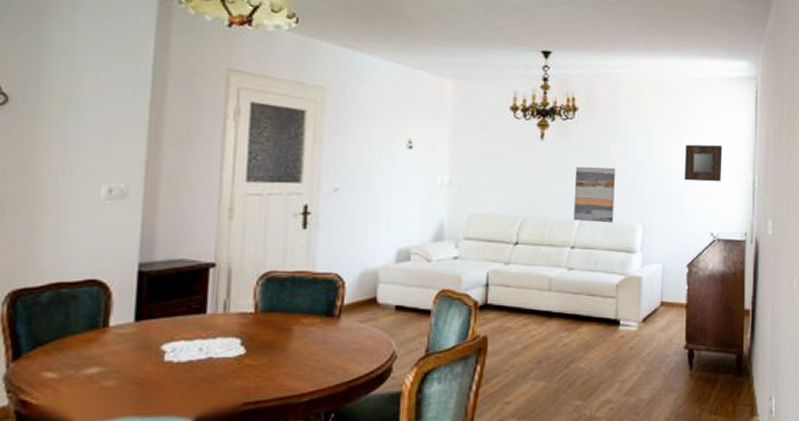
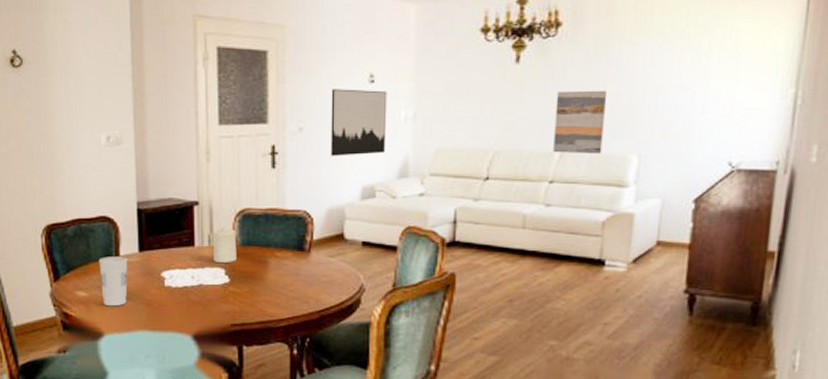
cup: none [78,328,119,389] -> present [98,256,128,307]
candle: none [228,289,257,333] -> present [213,225,236,264]
wall art: none [366,152,425,219] -> present [331,89,387,156]
home mirror: present [684,144,723,182] -> none [696,53,754,101]

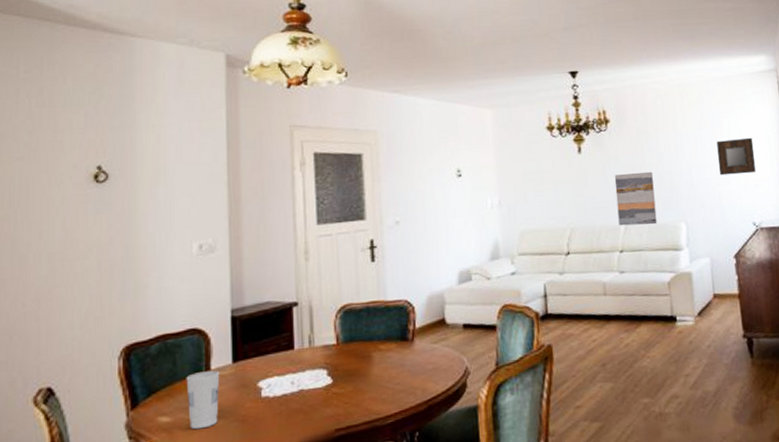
candle: present [213,225,236,264] -> none [314,323,339,364]
wall art: present [331,89,387,156] -> none [423,183,477,246]
home mirror: none [696,53,754,101] -> present [716,137,756,176]

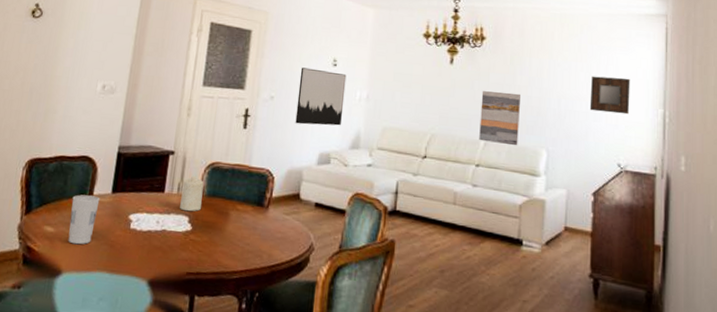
candle: none [314,323,339,364] -> present [180,175,204,212]
wall art: none [423,183,477,246] -> present [295,67,347,126]

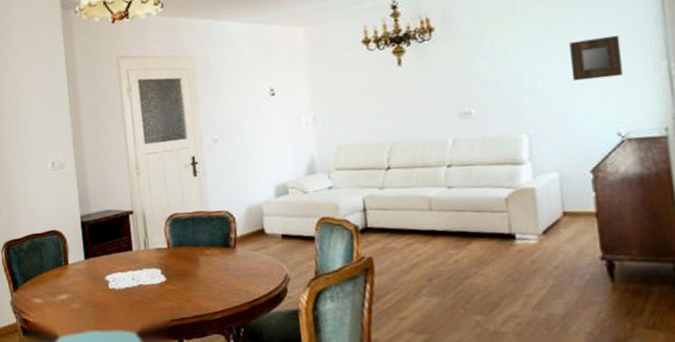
cup: present [68,194,100,245] -> none [51,265,77,311]
candle: present [180,175,204,212] -> none [148,229,170,264]
wall art: present [295,67,347,126] -> none [238,101,292,162]
wall art: present [479,91,520,146] -> none [440,80,492,140]

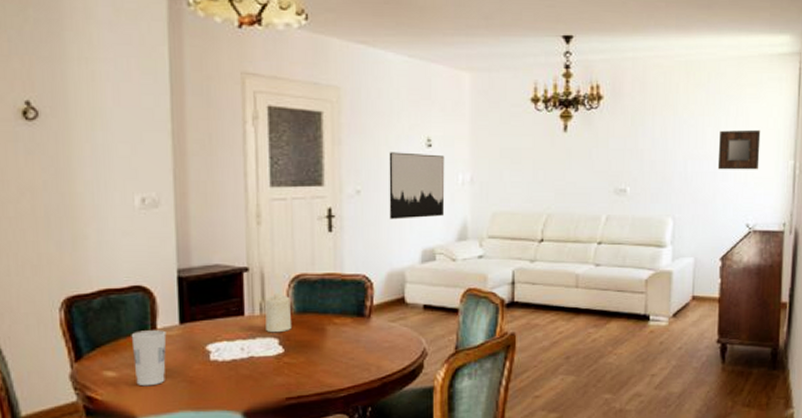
cup: none [51,265,77,311] -> present [131,330,167,387]
candle: none [148,229,170,264] -> present [265,292,291,333]
wall art: none [238,101,292,162] -> present [389,152,445,220]

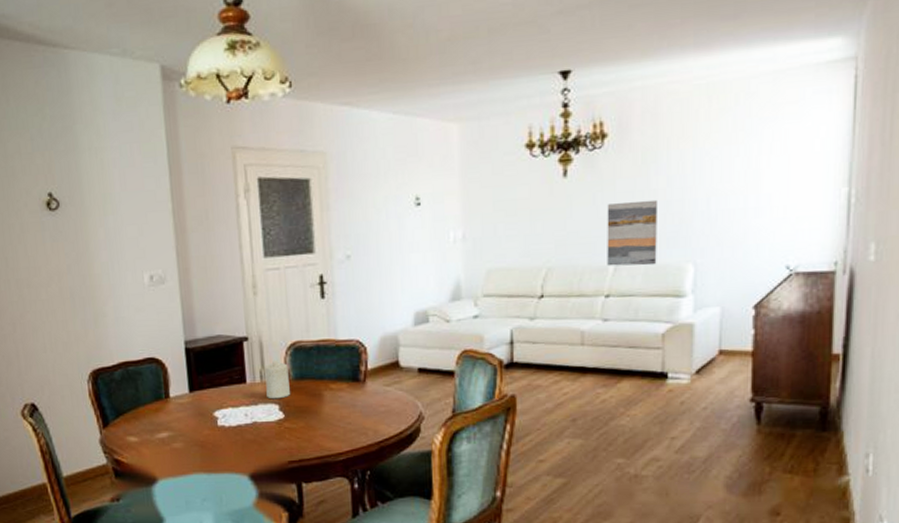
cup: present [131,330,167,387] -> none [148,398,180,451]
wall art: present [389,152,445,220] -> none [377,213,437,283]
wall art: none [600,158,643,217] -> present [607,199,657,267]
home mirror: present [717,129,761,170] -> none [748,154,804,205]

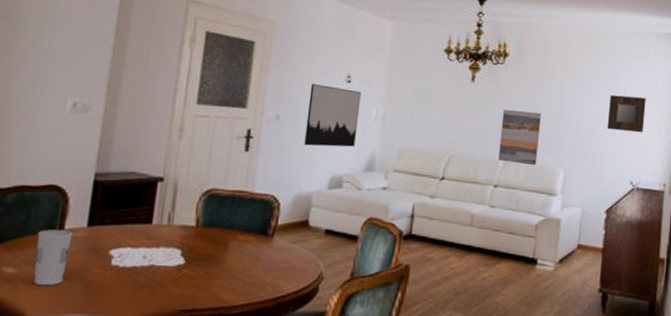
cup: none [148,398,180,451] -> present [33,229,73,286]
candle: present [265,359,290,399] -> none [171,204,199,244]
wall art: none [377,213,437,283] -> present [304,84,362,147]
home mirror: none [748,154,804,205] -> present [607,94,646,133]

